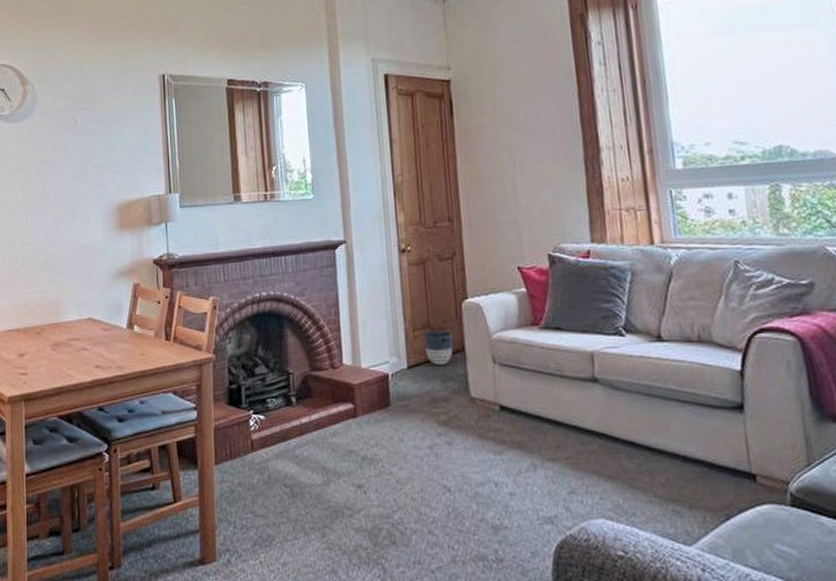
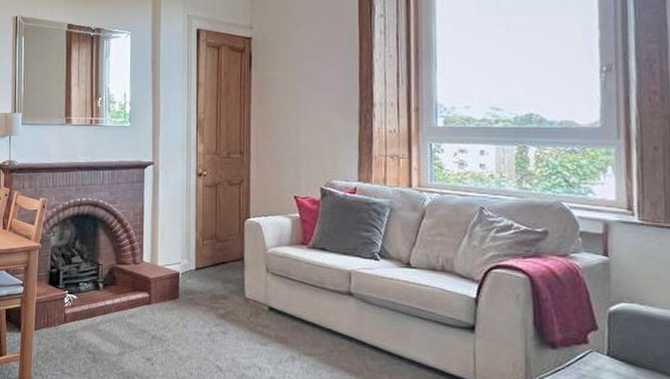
planter: present [423,330,453,365] -> none [211,241,234,269]

